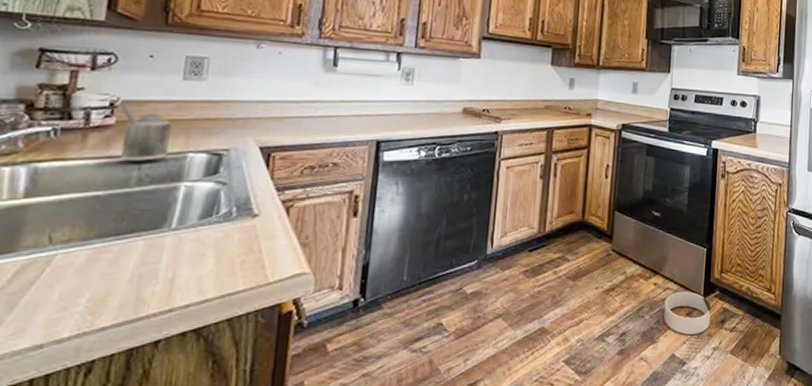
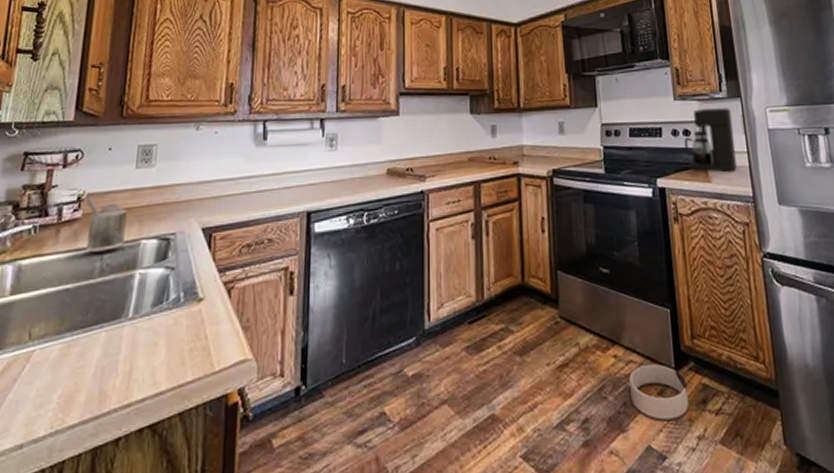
coffee maker: none [740,85,784,141] -> present [684,108,737,173]

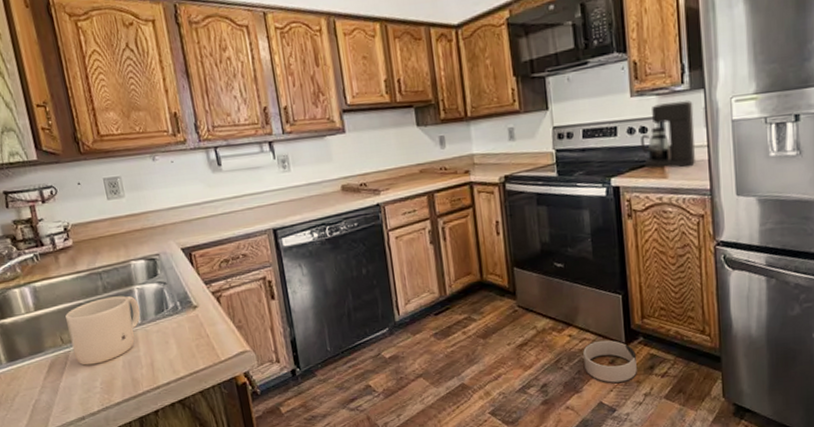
mug: none [38,281,136,371] -> present [65,295,141,365]
soap dispenser: present [85,197,129,253] -> none [71,227,117,274]

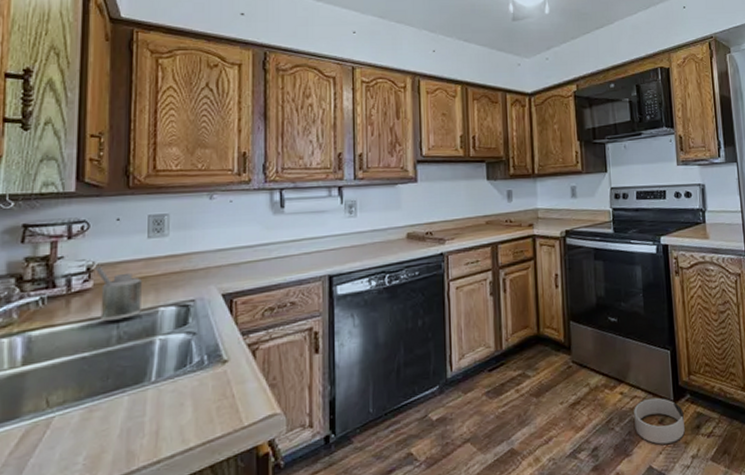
mug: present [65,295,141,365] -> none [59,347,158,435]
soap dispenser: none [71,227,117,274] -> present [95,267,143,322]
coffee maker: present [641,101,696,169] -> none [686,172,732,230]

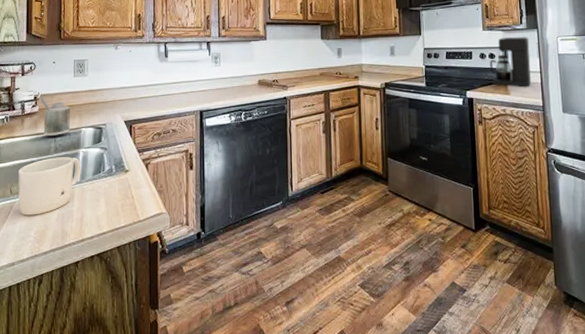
mug: none [59,347,158,435] -> present [18,157,81,216]
pet bowl: present [634,397,685,446] -> none [440,226,484,266]
coffee maker: none [686,172,732,230] -> present [490,37,532,88]

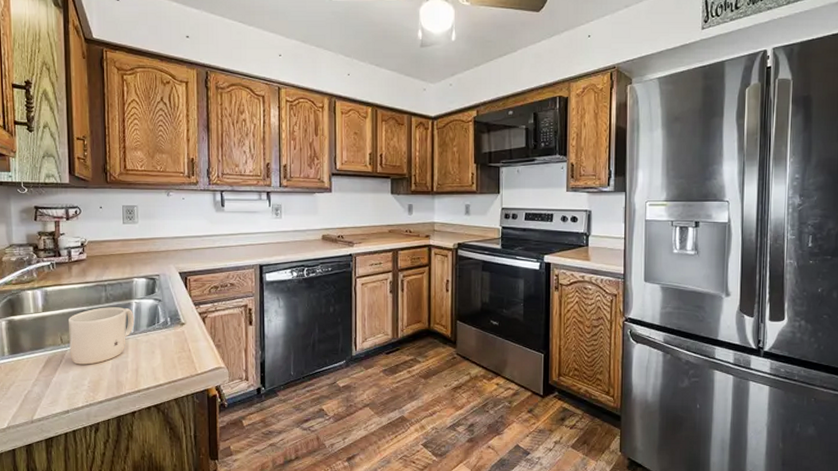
soap dispenser: present [40,97,71,137] -> none [87,244,121,286]
coffee maker: present [490,37,532,88] -> none [571,200,616,254]

